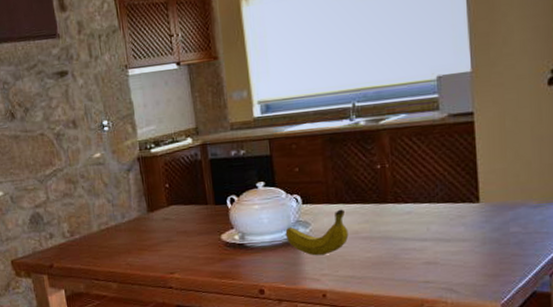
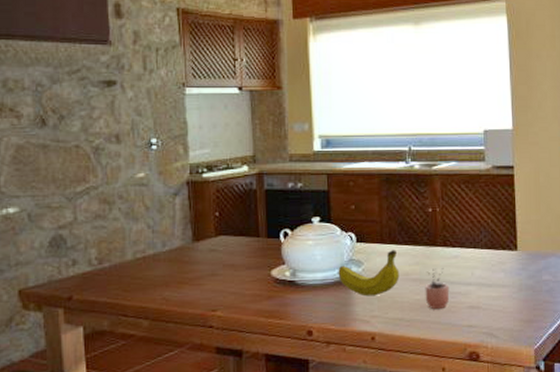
cocoa: none [376,225,404,266] -> present [425,268,450,309]

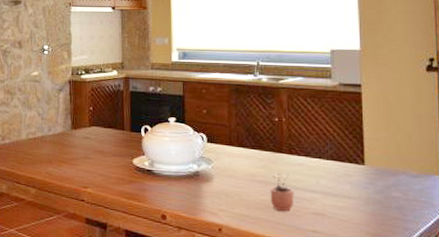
fruit: present [338,250,400,297] -> none [190,152,246,192]

